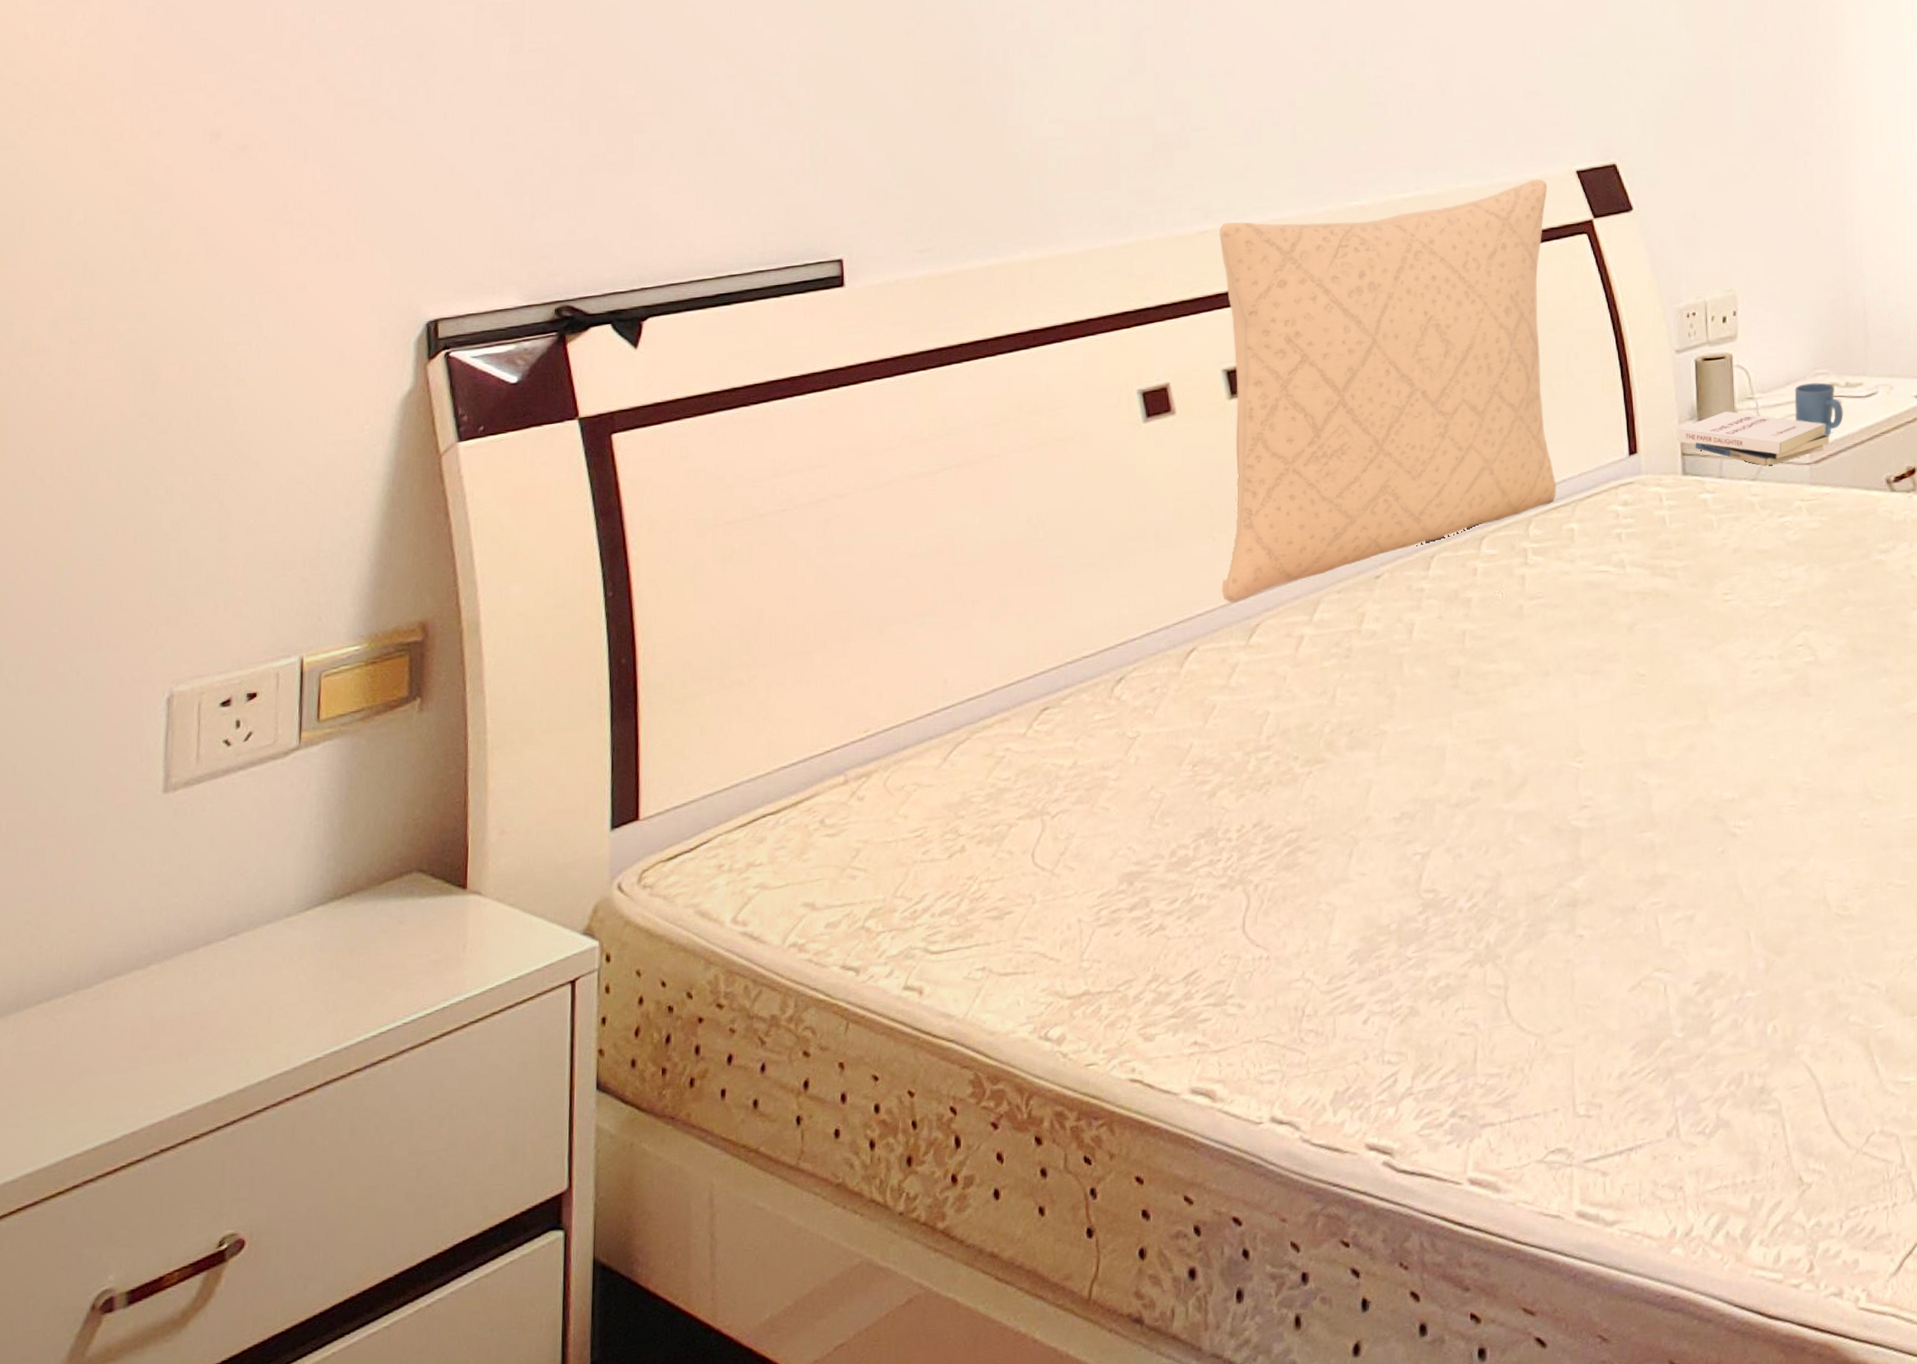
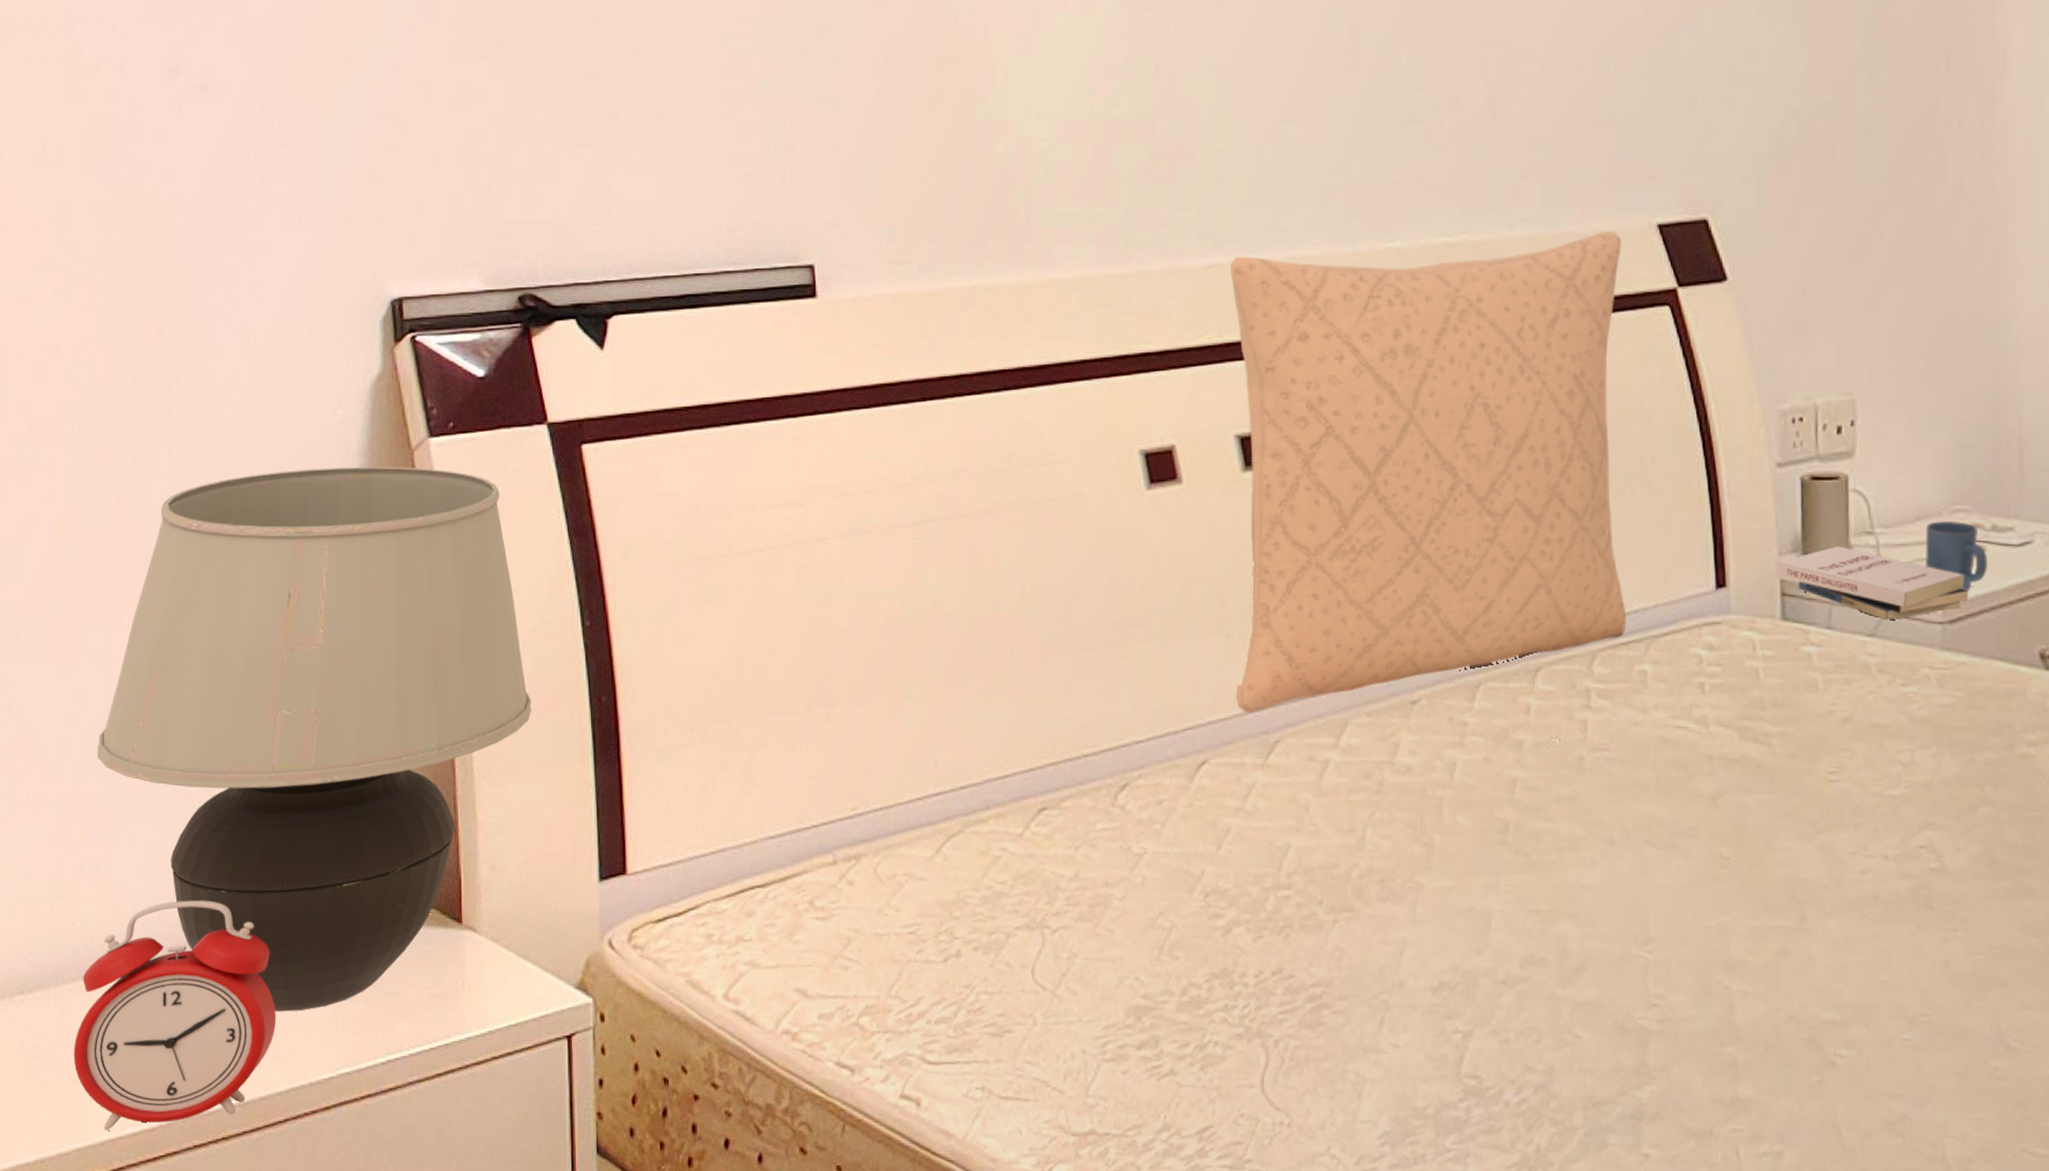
alarm clock: none [30,903,262,1150] -> present [73,900,276,1130]
table lamp: none [81,470,550,1003] -> present [97,466,532,1012]

